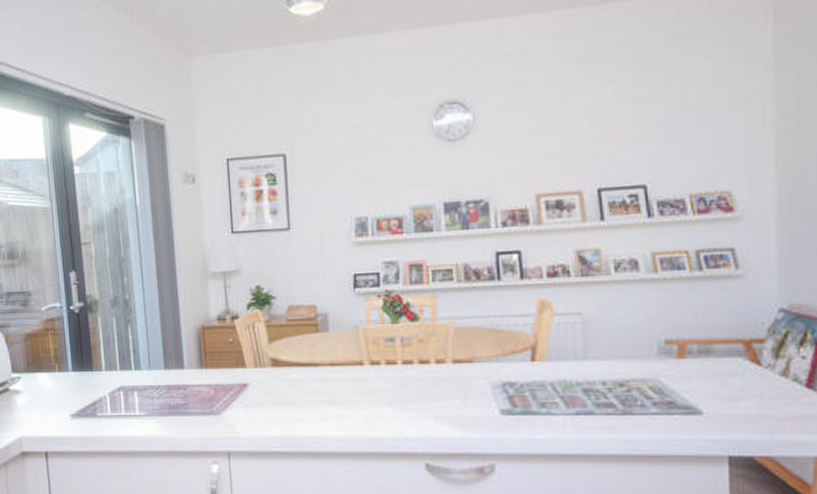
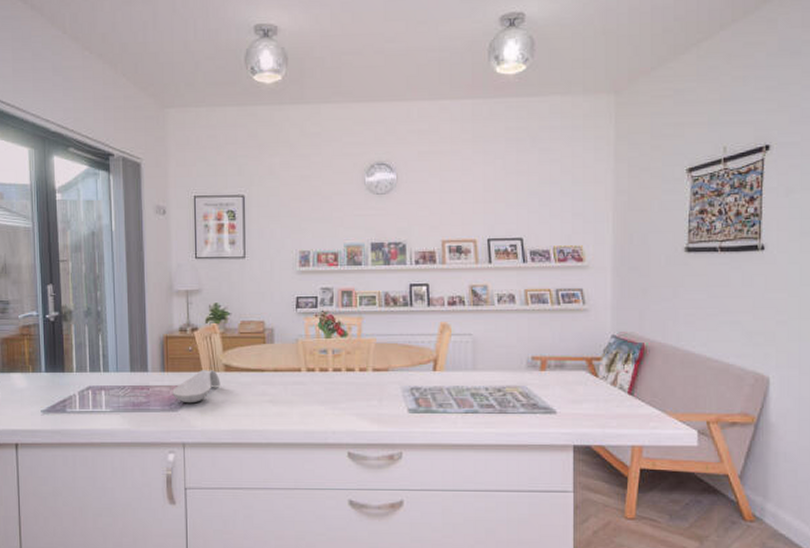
spoon rest: none [213,365,268,405] -> present [172,370,221,404]

